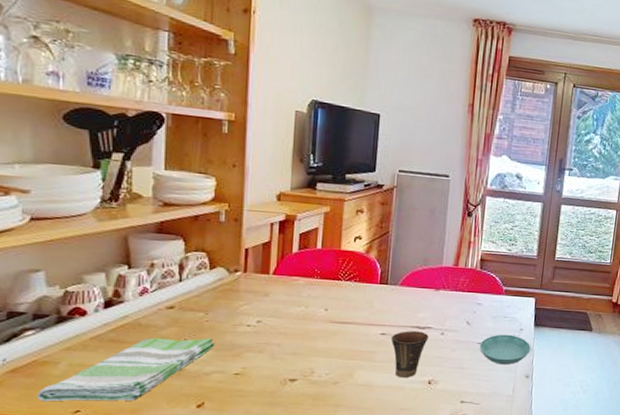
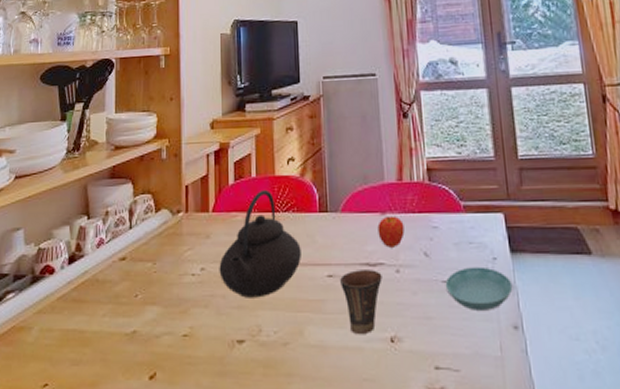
dish towel: present [37,337,215,402] -> none [14,292,163,374]
teapot: none [276,261,359,348] -> present [219,190,301,298]
fruit: none [430,292,454,316] -> present [377,216,405,248]

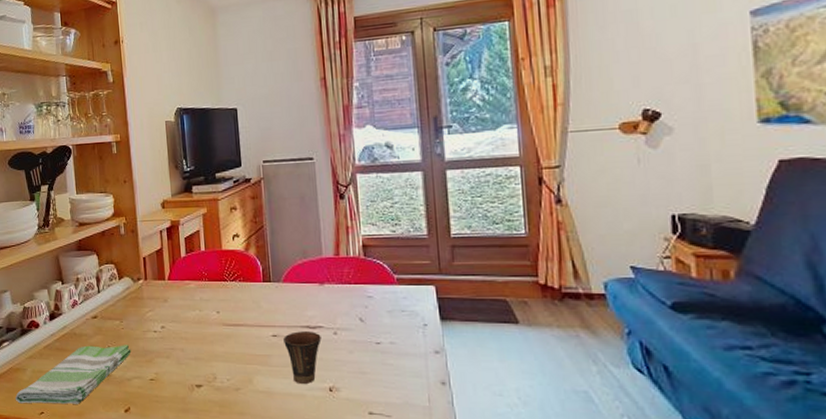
dish towel: none [14,292,163,374] -> present [15,345,131,404]
teapot: present [219,190,301,298] -> none [177,262,249,352]
fruit: present [377,216,405,248] -> none [316,286,342,313]
saucer: present [445,266,513,310] -> none [378,331,442,368]

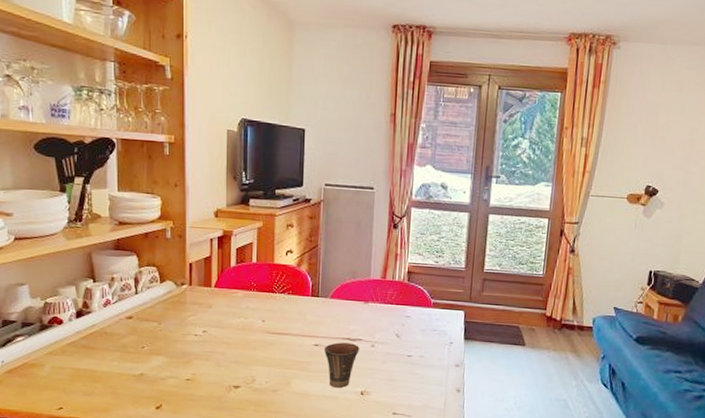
dish towel: present [15,345,131,404] -> none [29,344,168,401]

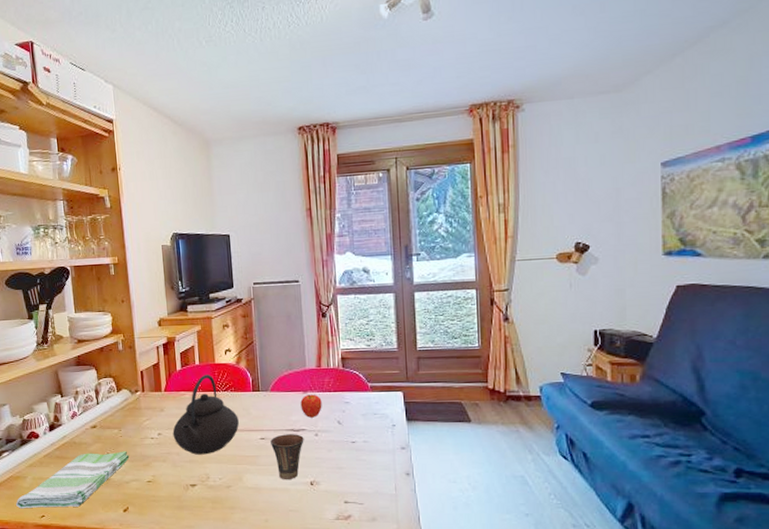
dish towel: none [29,344,168,401] -> present [16,451,130,509]
teapot: none [219,274,293,357] -> present [172,375,239,455]
fruit: none [360,304,383,329] -> present [300,394,322,418]

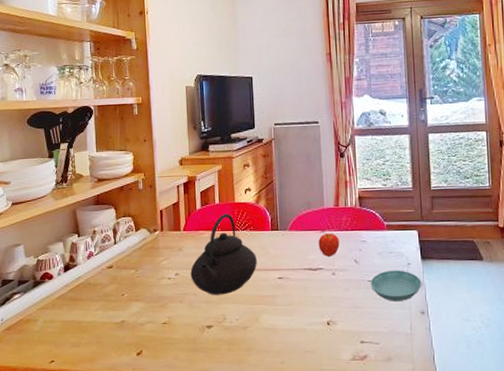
dish towel: present [16,451,130,509] -> none [25,292,146,354]
cup: present [271,434,304,480] -> none [288,273,321,320]
saucer: none [354,431,407,463] -> present [370,270,422,301]

